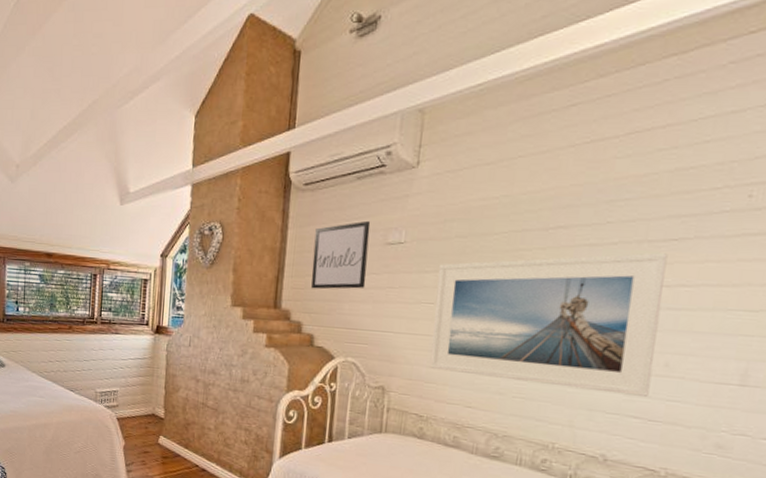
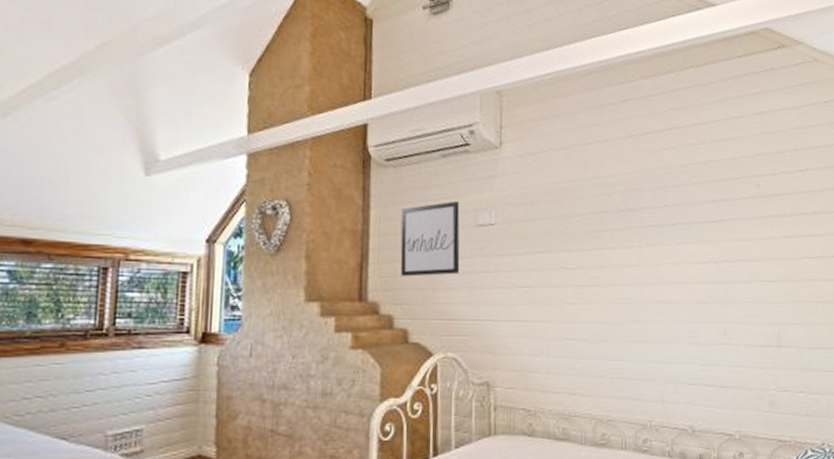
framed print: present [429,253,668,397] -> none [531,233,717,364]

